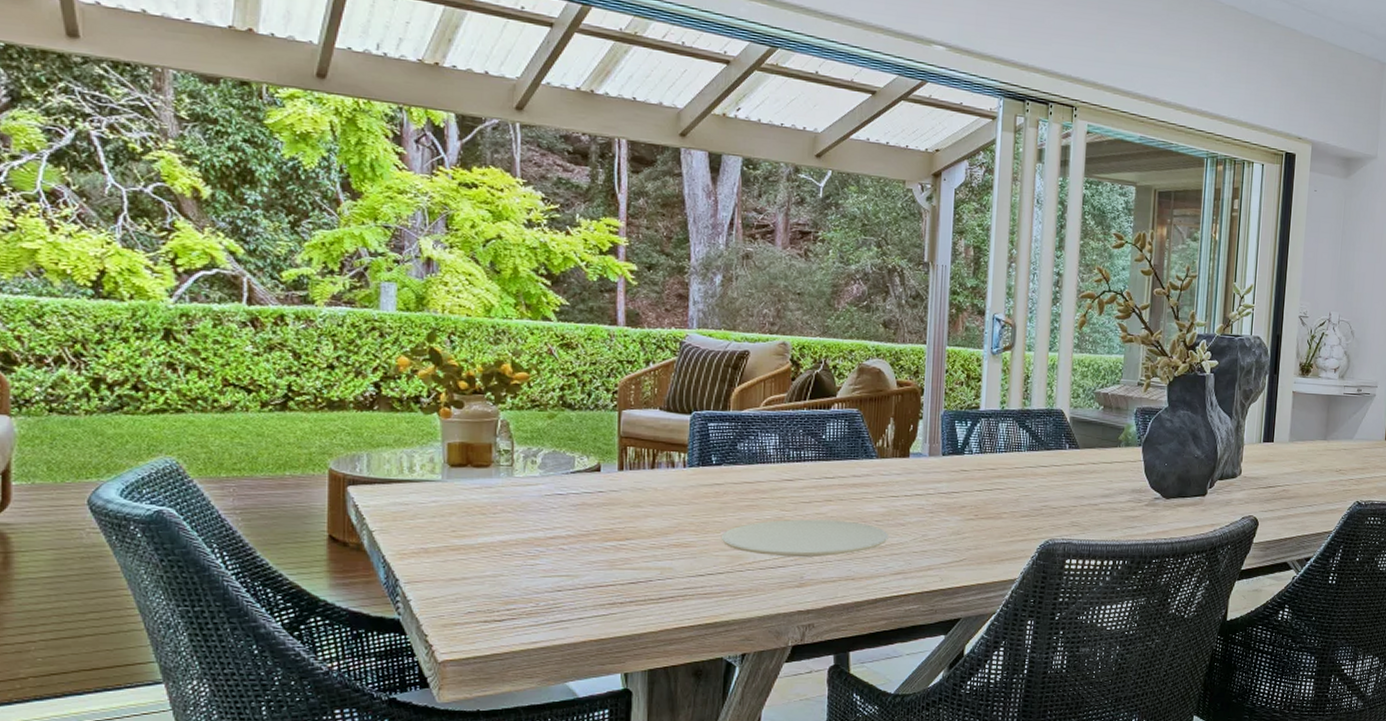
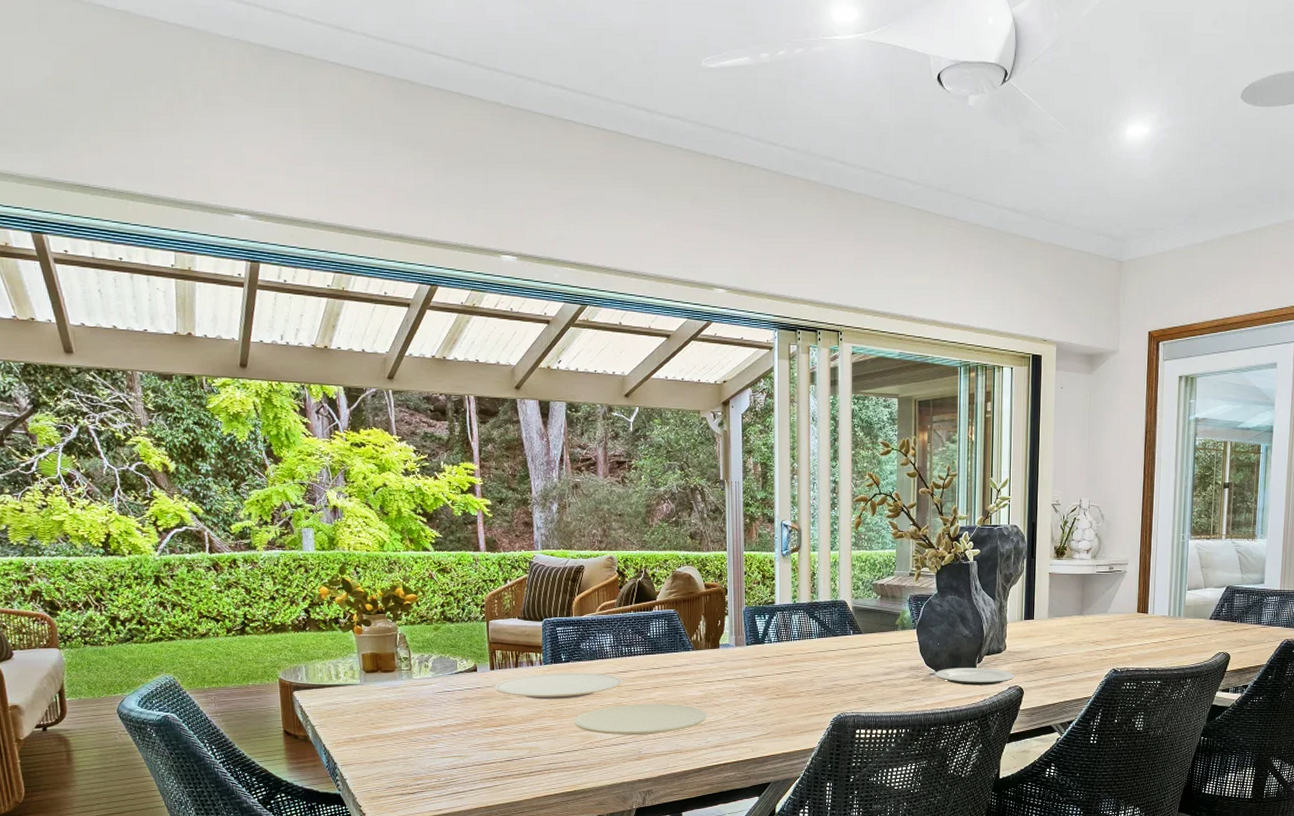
plate: none [621,477,788,510] -> present [494,673,623,699]
plate: none [1160,492,1250,514] -> present [935,668,1015,685]

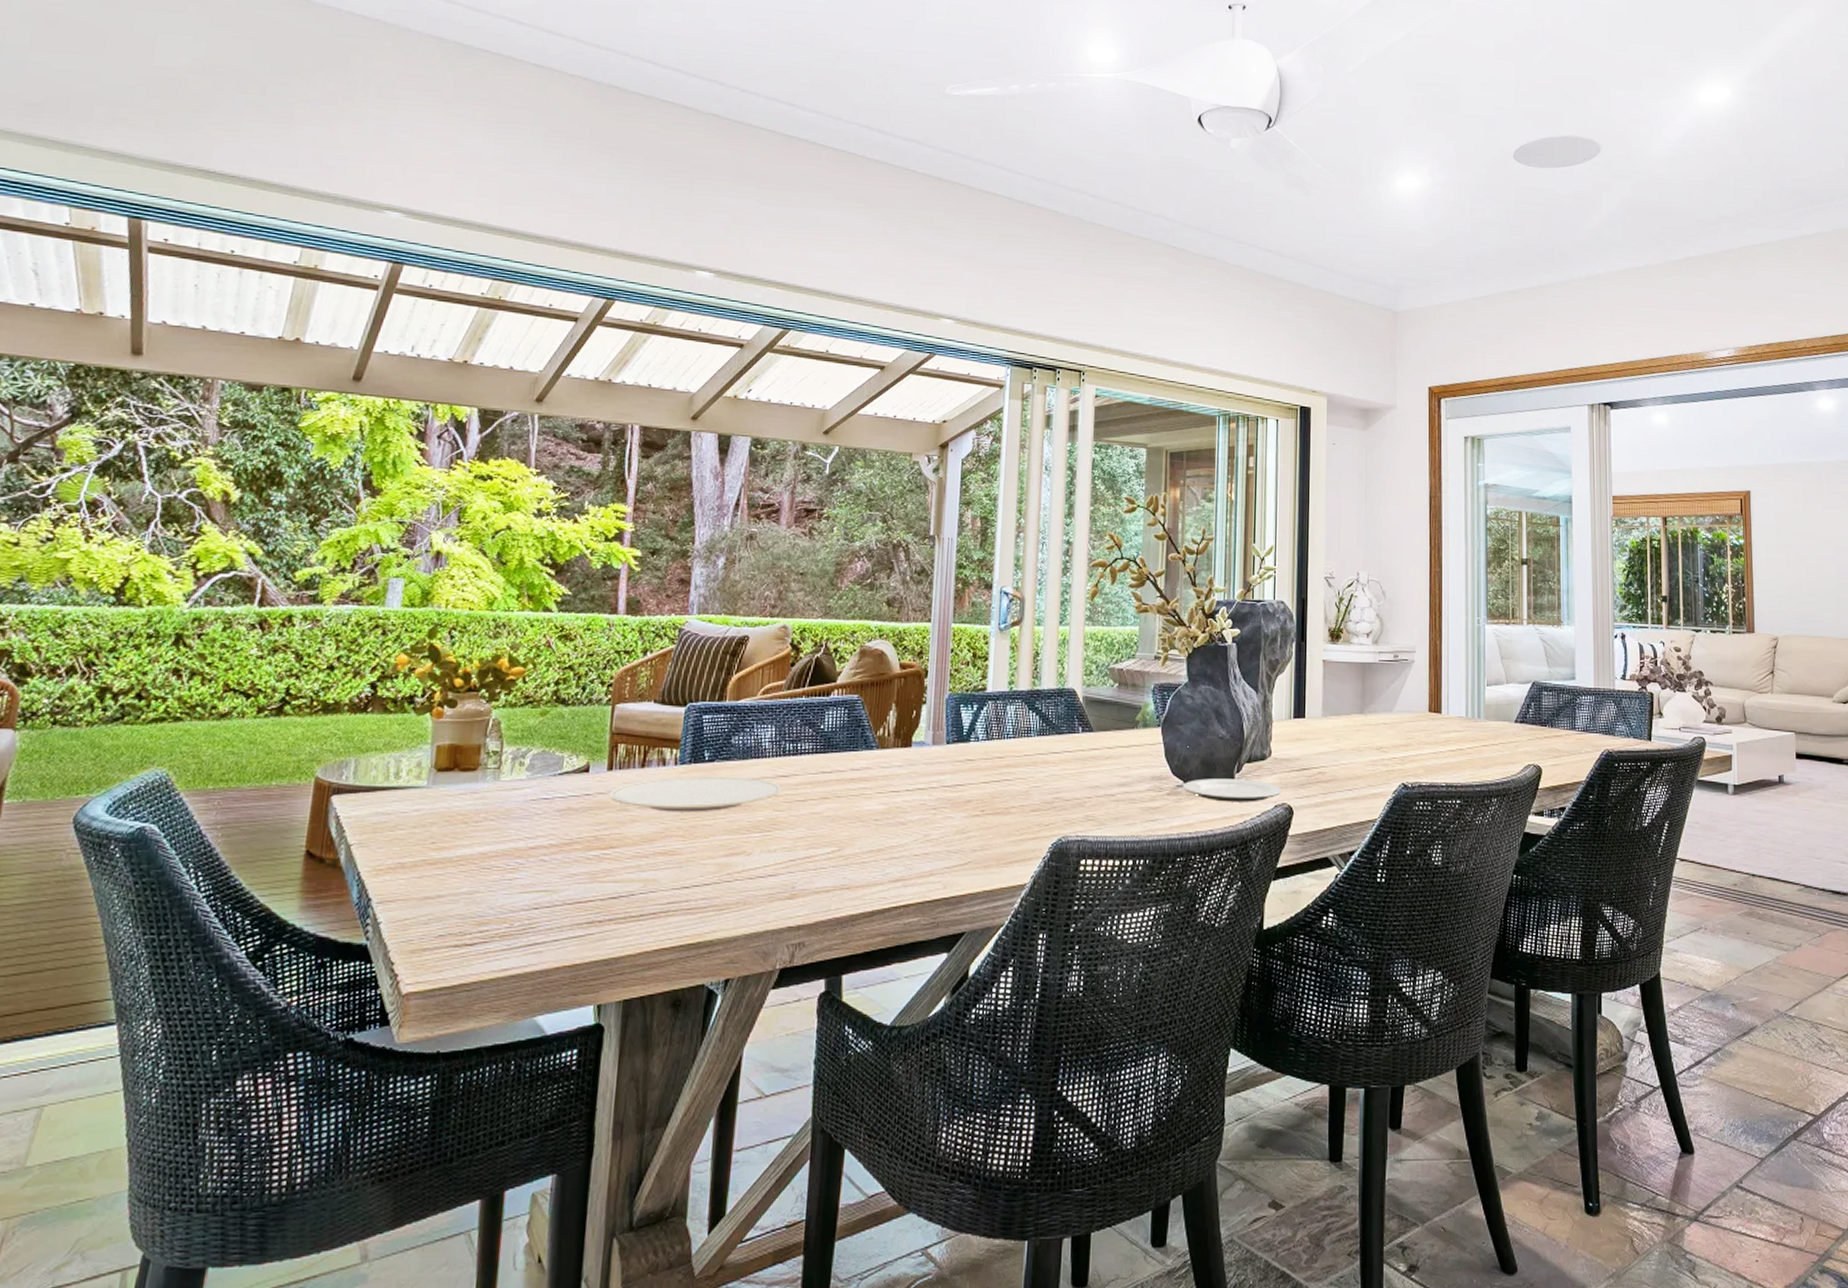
plate: present [573,704,707,736] -> none [709,820,888,864]

